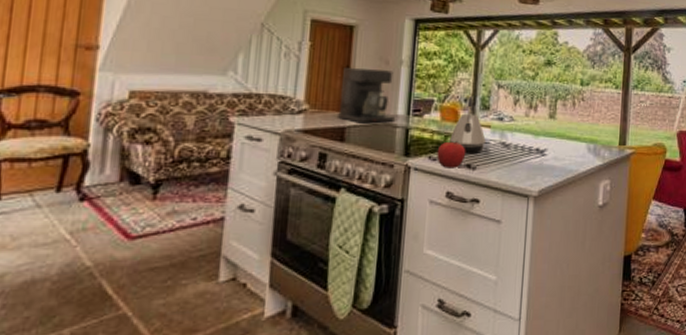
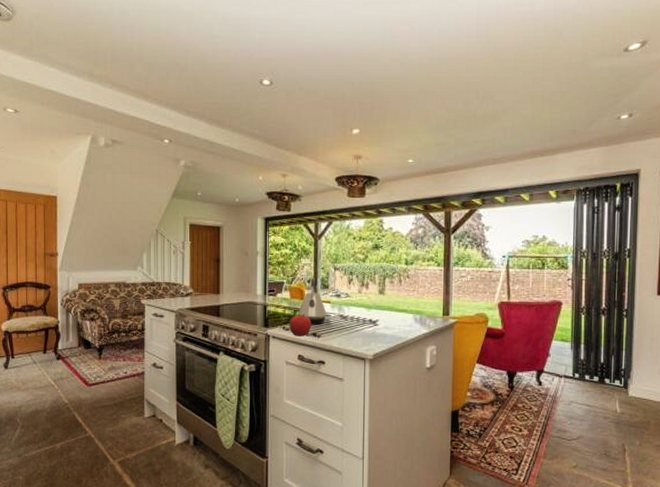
coffee maker: present [336,68,396,124] -> none [213,260,256,302]

